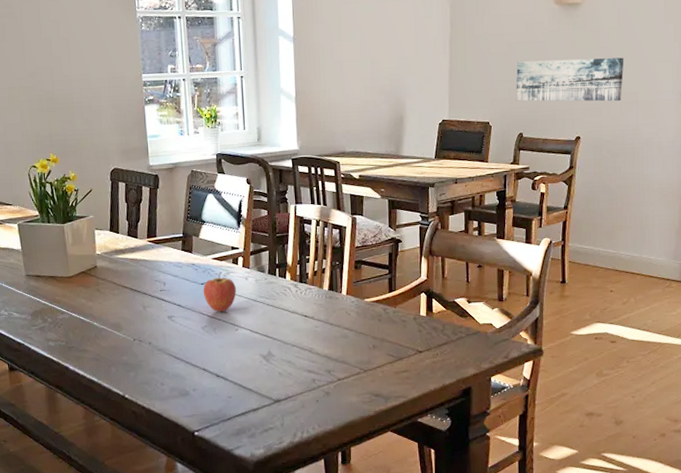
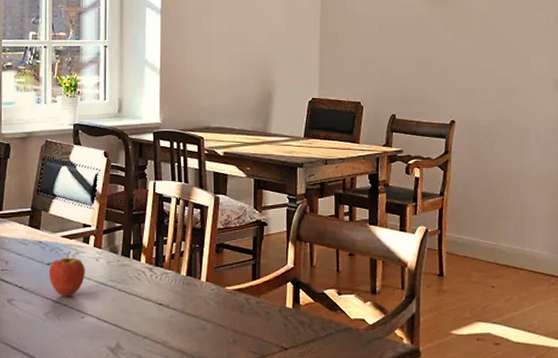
wall art: present [516,57,624,102] -> none [388,42,498,86]

